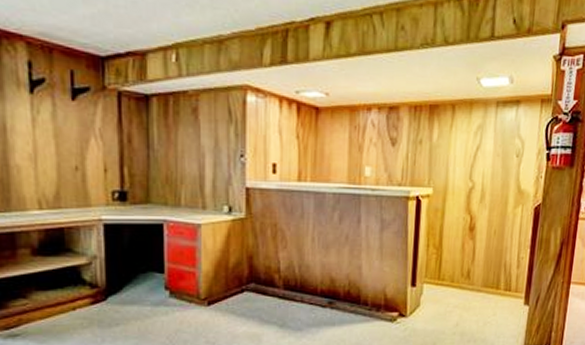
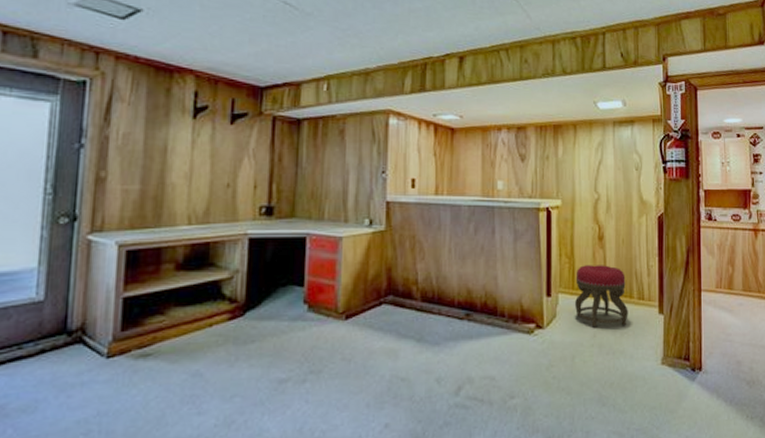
stool: none [439,256,494,317] -> present [574,265,628,328]

